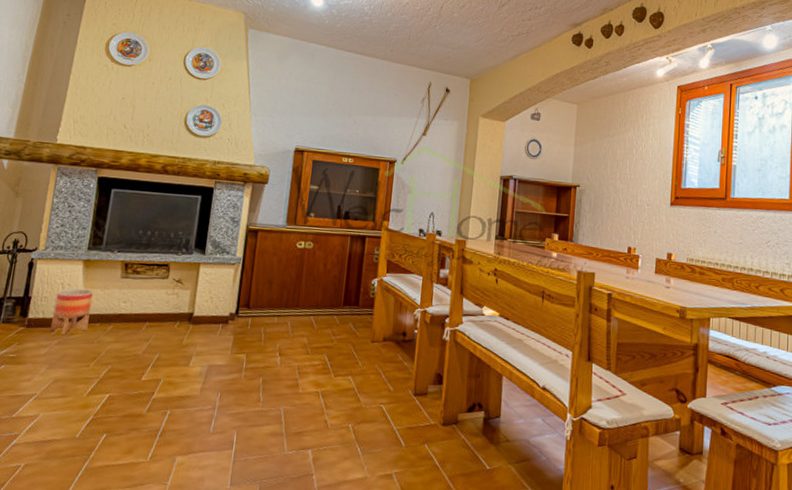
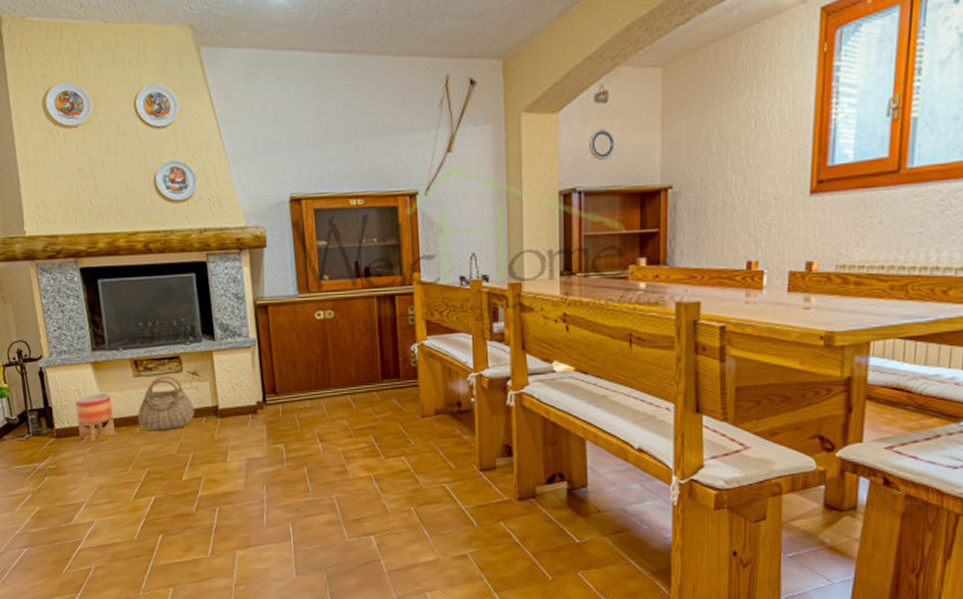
basket: none [113,279,171,331] -> present [137,375,195,431]

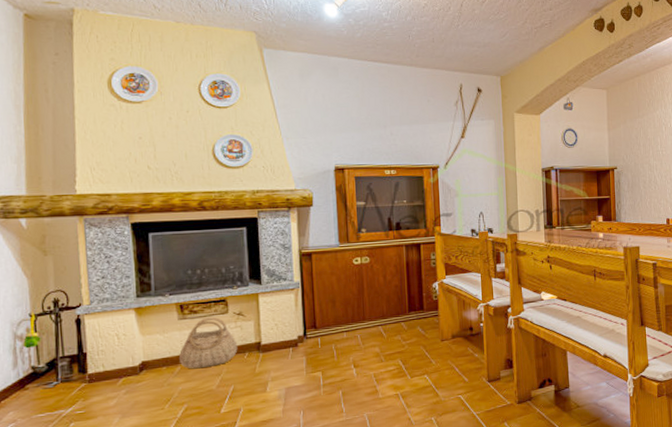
planter: present [75,392,116,442] -> none [113,336,154,384]

